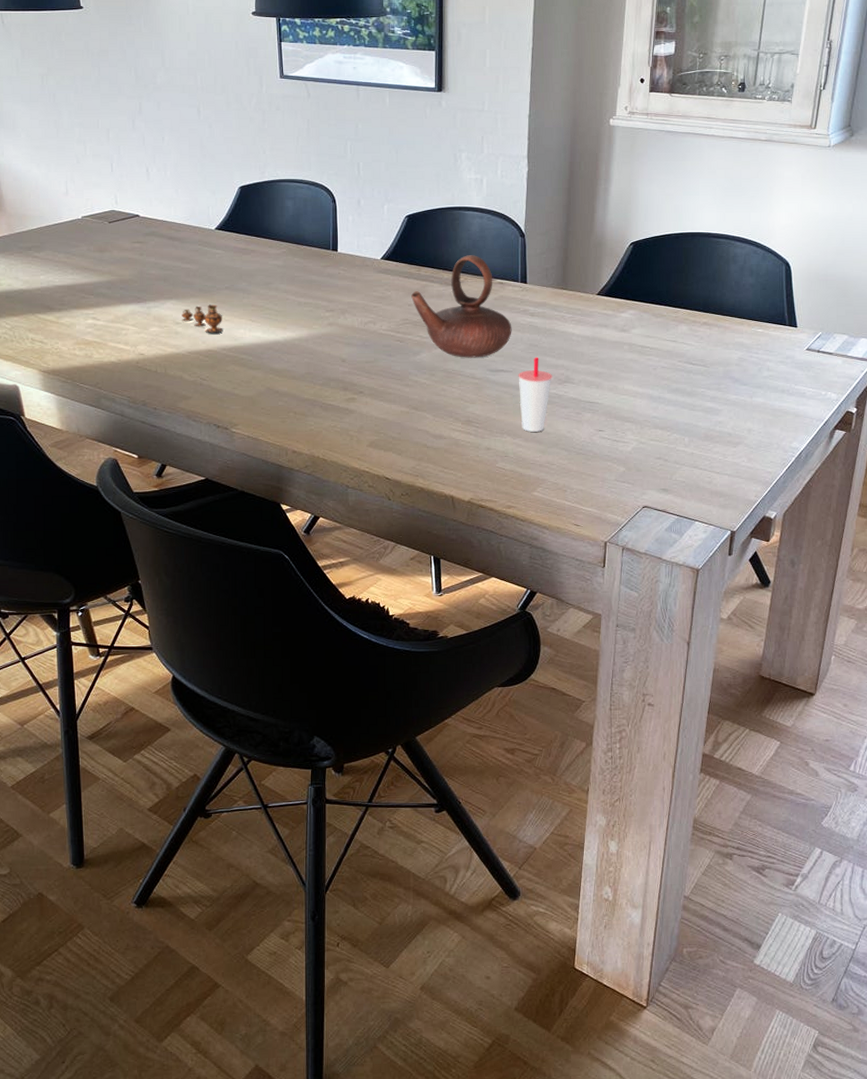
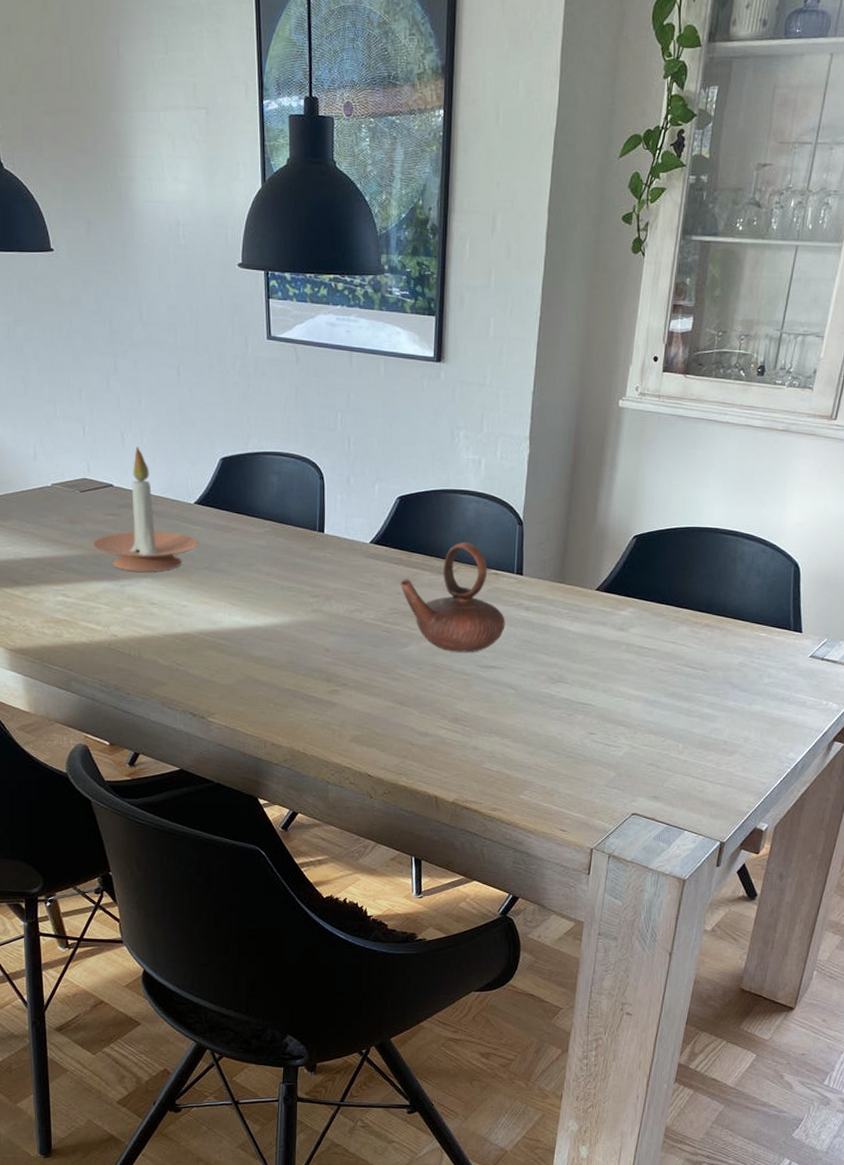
candle holder: none [120,179,219,294] -> present [92,447,198,572]
vase: present [182,304,223,334] -> none [157,585,201,617]
cup: present [518,357,552,432] -> none [509,654,545,733]

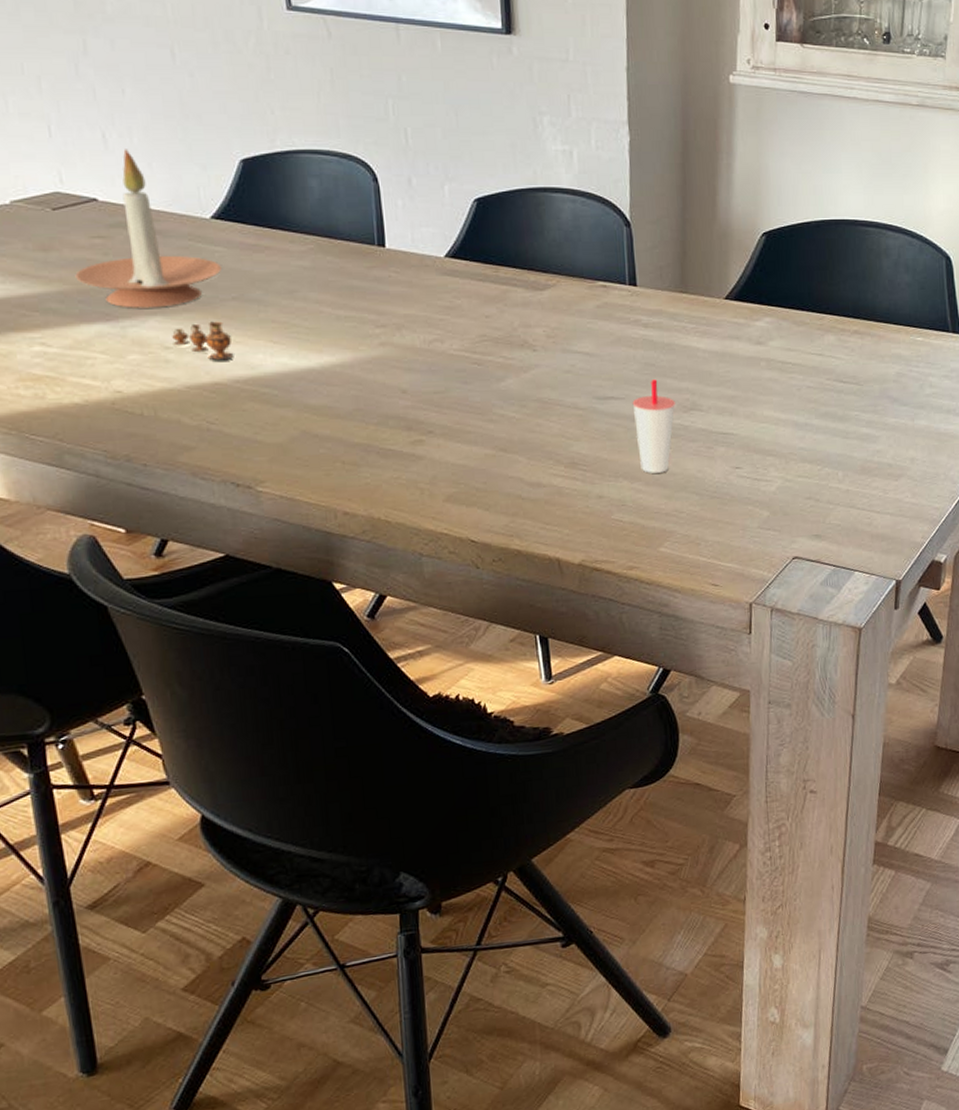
vase: none [157,585,201,617] -> present [172,321,234,361]
teapot: present [401,542,505,653] -> none [488,250,622,383]
cup: none [509,654,545,733] -> present [632,379,675,473]

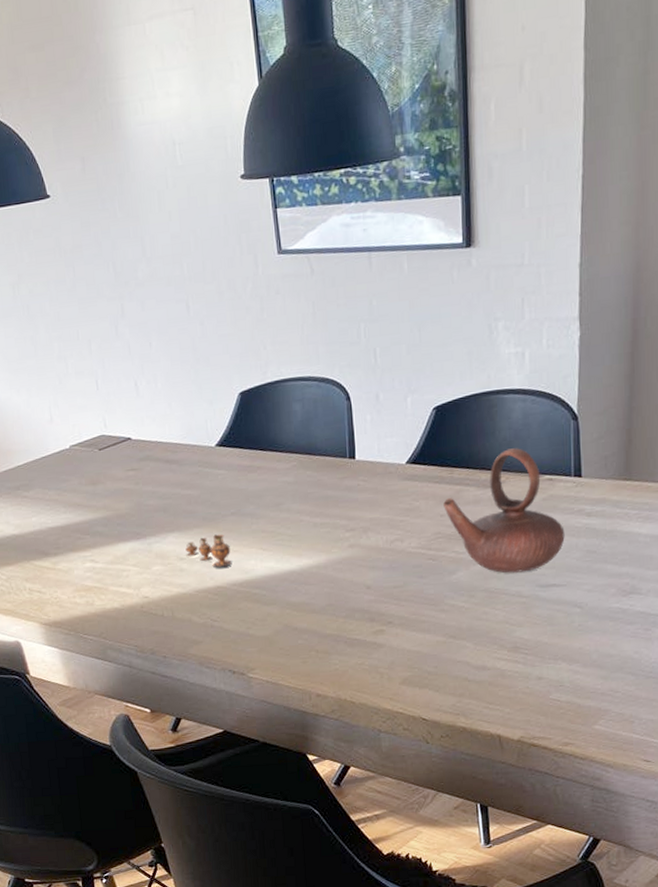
candle holder: present [75,149,221,308] -> none [115,393,223,528]
teapot: none [488,250,622,383] -> present [443,448,565,574]
cup: present [632,379,675,473] -> none [573,566,615,656]

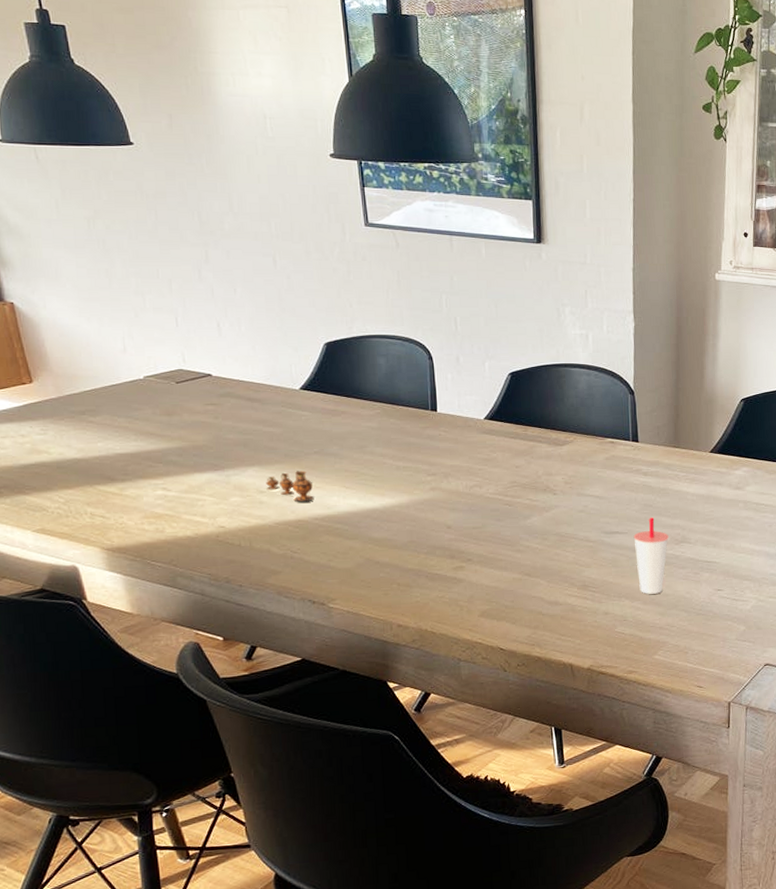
teapot: present [443,448,565,574] -> none [518,414,626,521]
cup: none [573,566,615,656] -> present [633,518,669,594]

